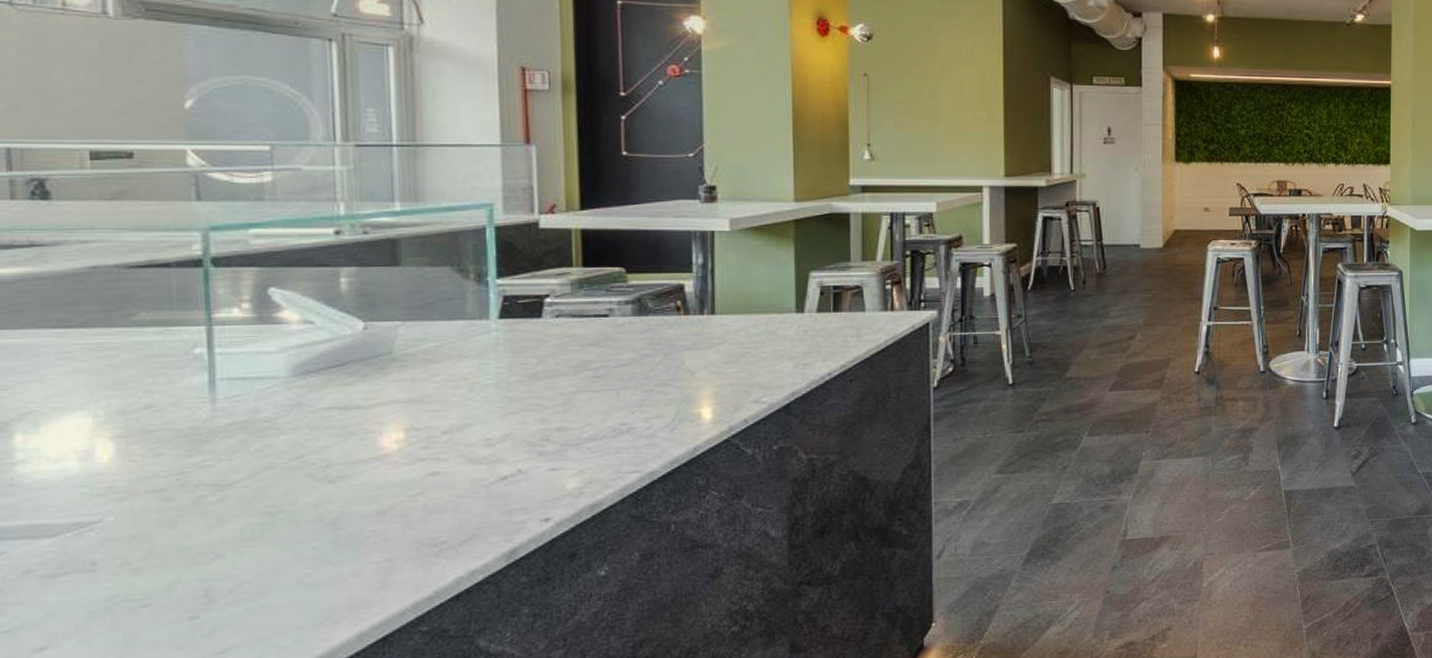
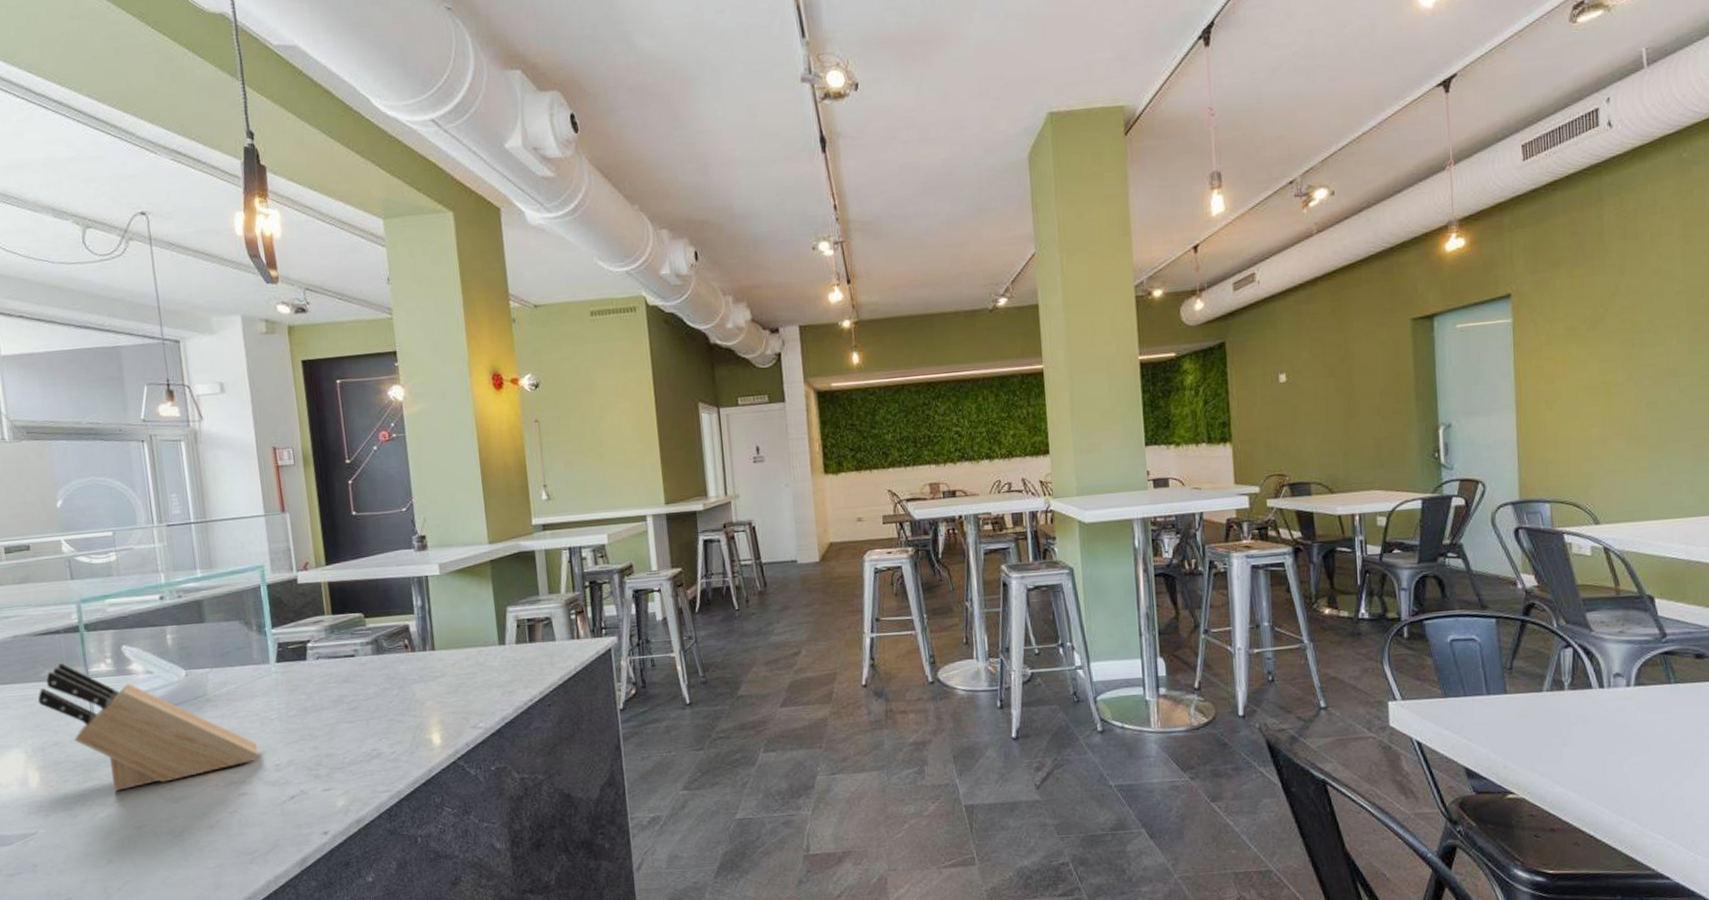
knife block: none [123,304,462,468] -> present [38,662,259,791]

